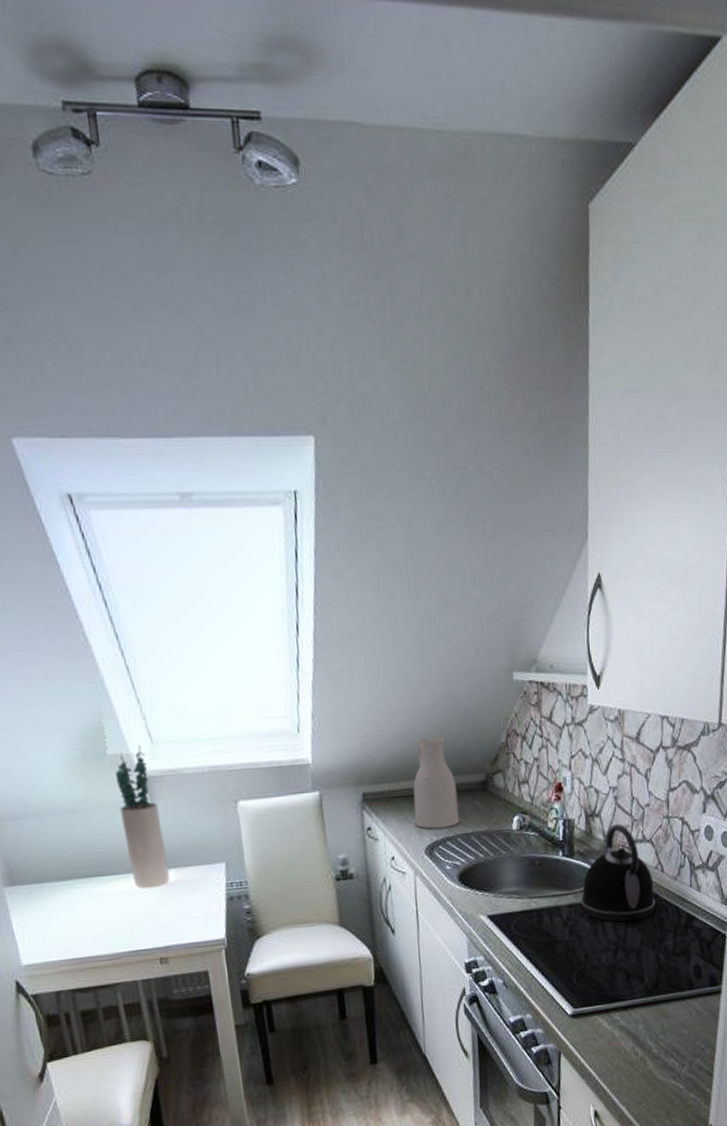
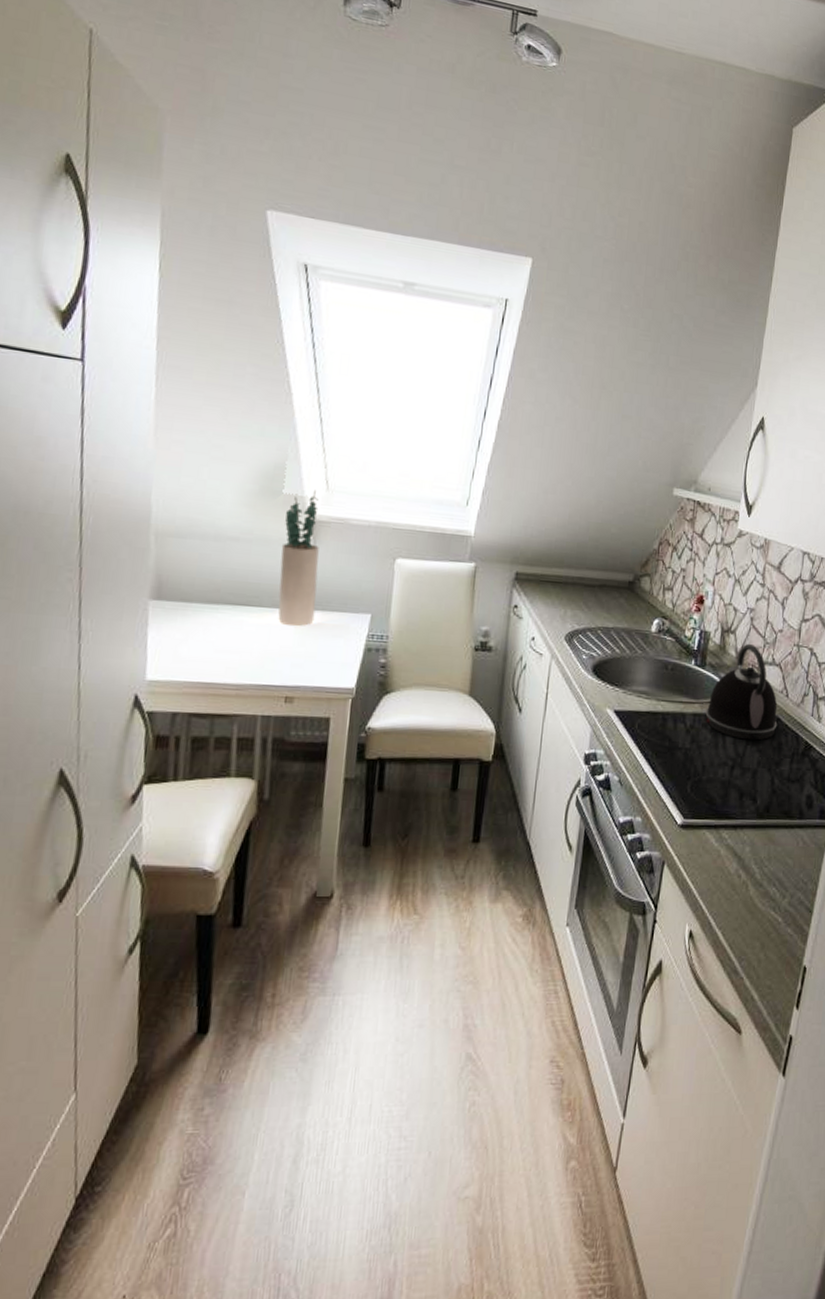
ceramic pitcher: present [413,737,459,829] -> none [560,531,605,619]

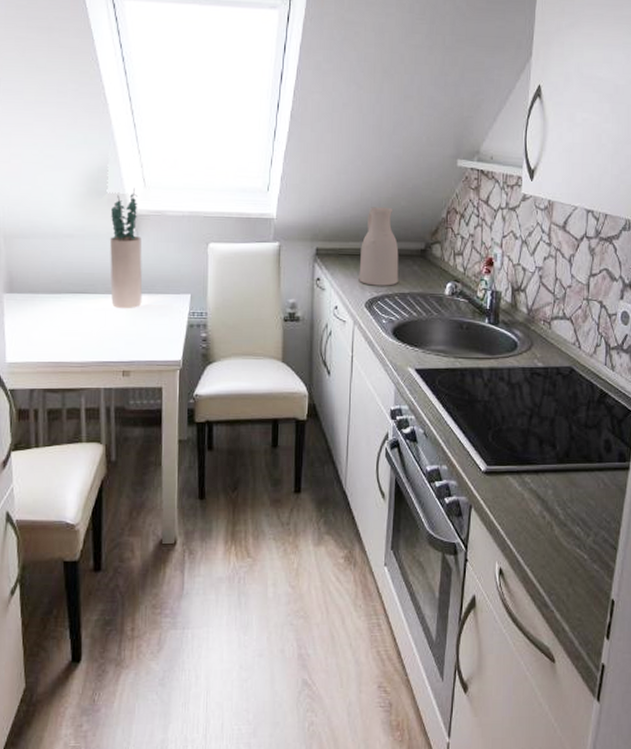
ceramic pitcher: none [560,531,605,619] -> present [359,207,399,286]
kettle: present [705,643,778,741] -> none [501,300,572,391]

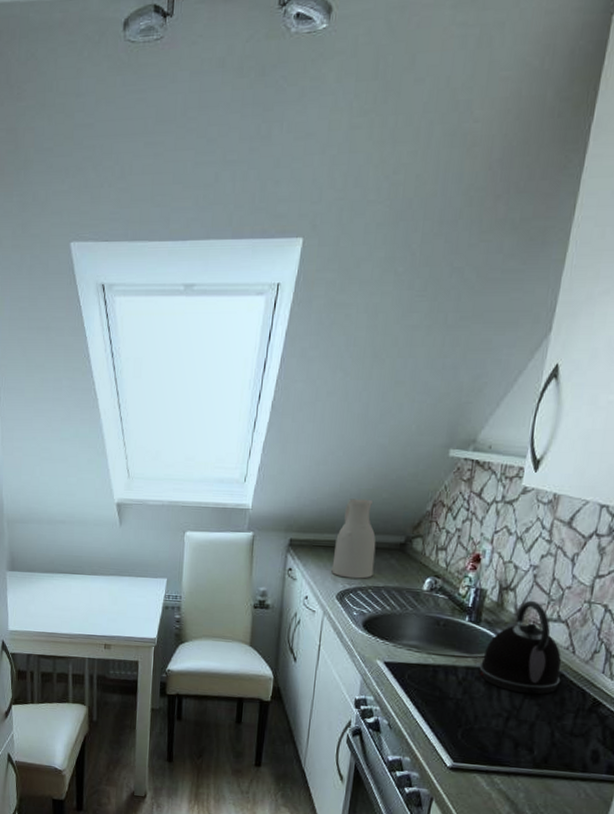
vase: present [109,187,143,309] -> none [95,478,125,590]
kettle: none [501,300,572,391] -> present [479,600,562,695]

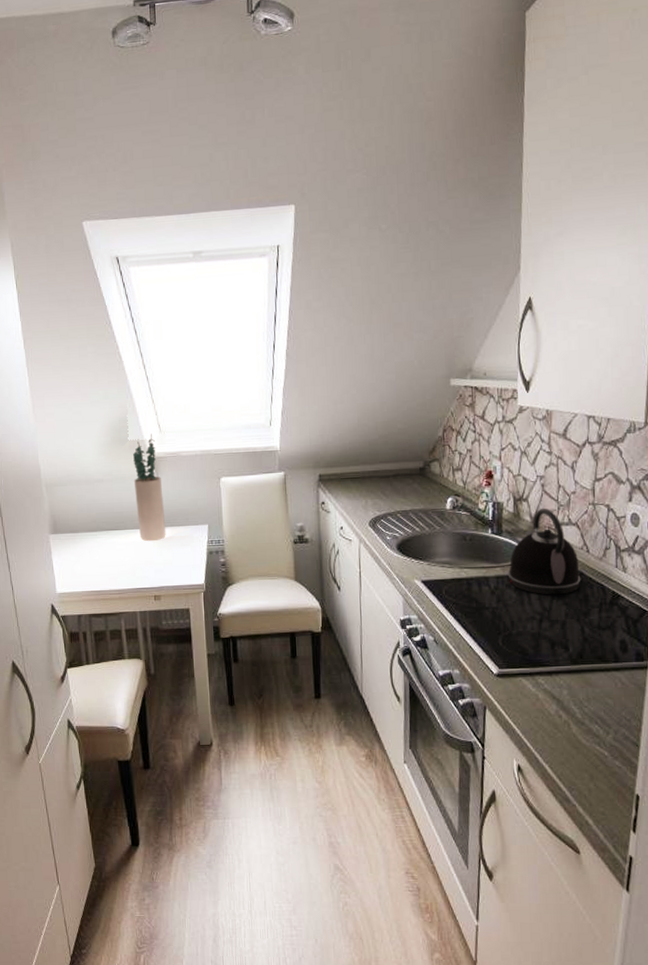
vase: none [95,478,125,590] -> present [133,433,166,542]
ceramic pitcher: present [331,499,376,579] -> none [361,431,400,506]

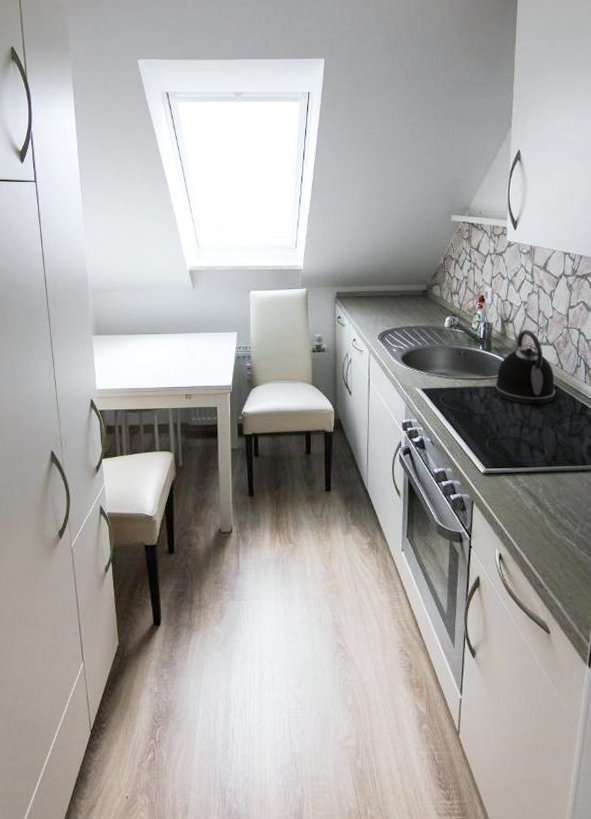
vase: present [133,433,166,542] -> none [172,249,199,346]

